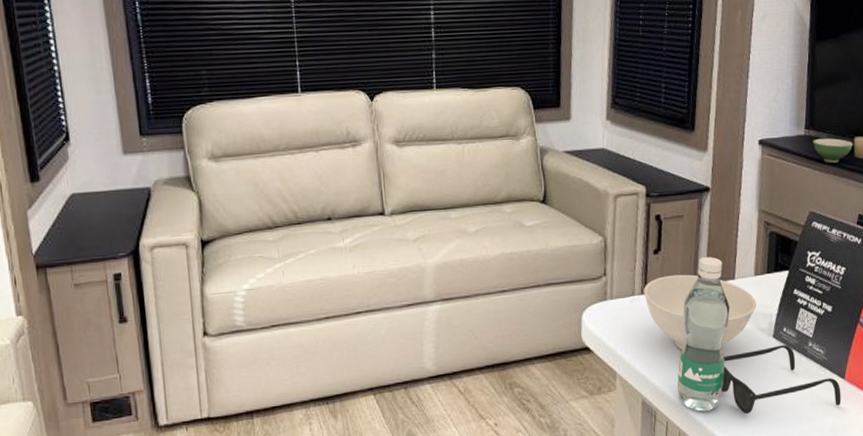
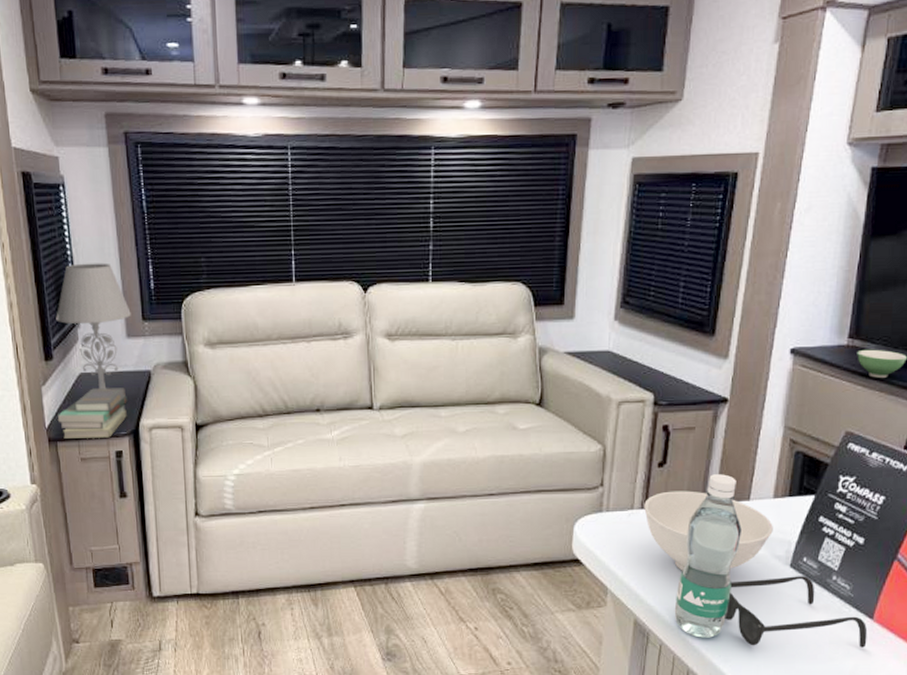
table lamp: none [42,77,127,210] -> present [56,263,131,389]
books: none [47,206,125,264] -> present [58,387,127,439]

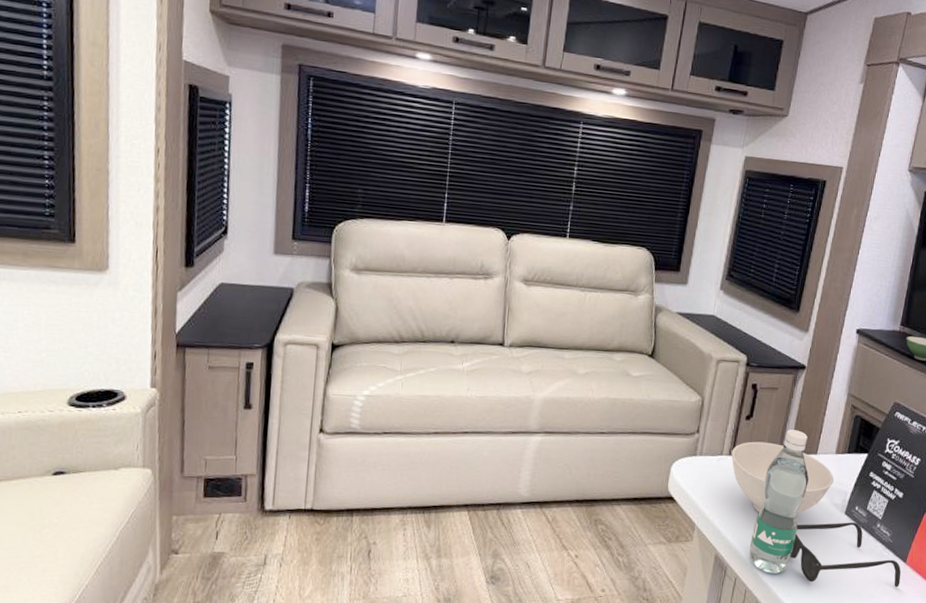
table lamp: present [56,263,131,389] -> none [203,178,282,301]
books: present [58,387,127,439] -> none [190,299,266,349]

